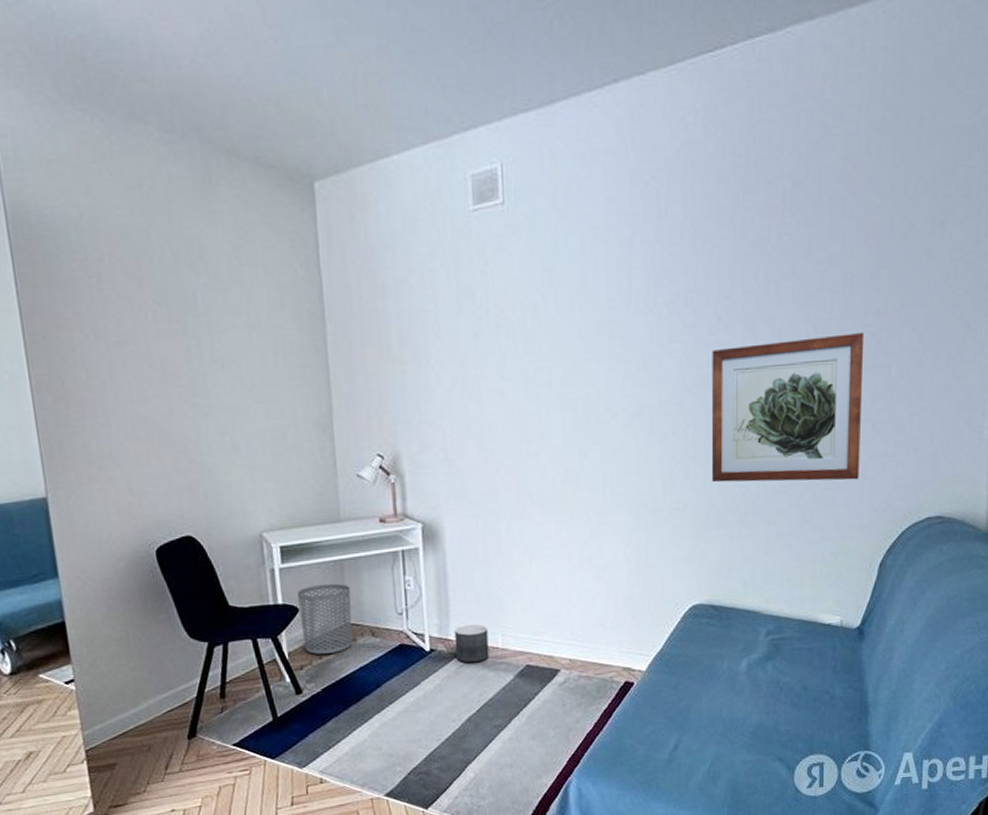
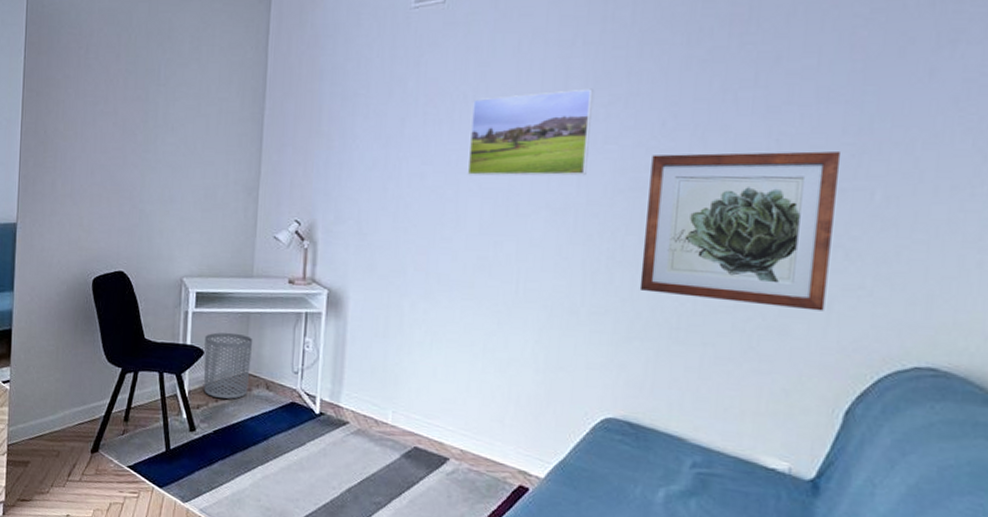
planter: present [454,624,489,663] -> none [344,394,379,435]
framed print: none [543,288,656,387] -> present [467,88,593,176]

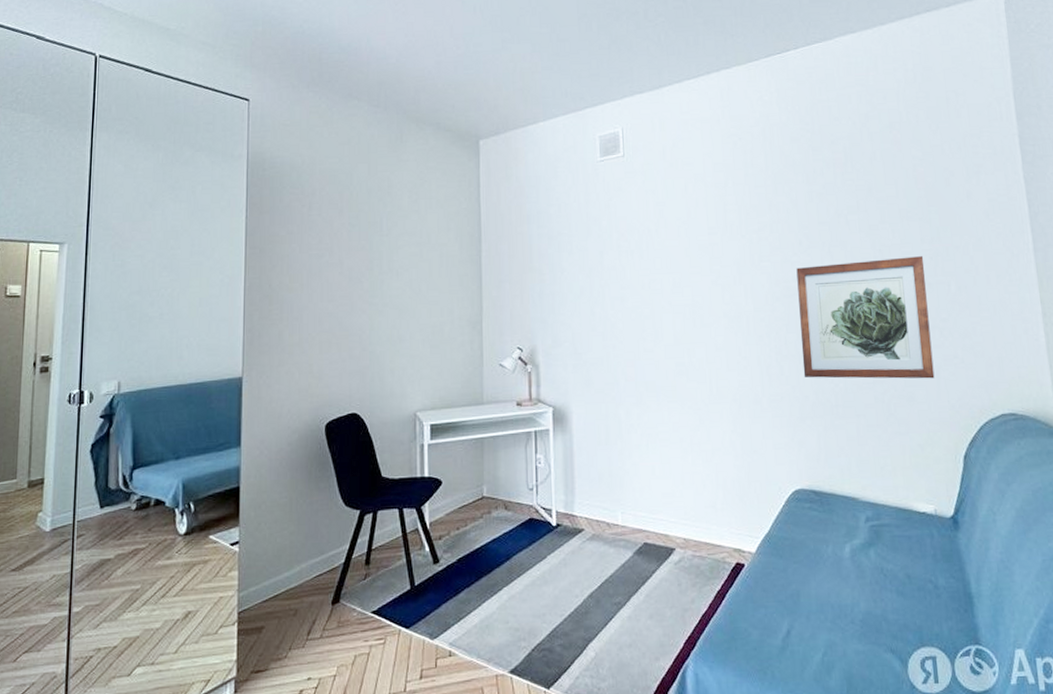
waste bin: present [204,332,253,399] -> none [442,459,489,525]
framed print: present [467,88,593,176] -> none [656,219,751,295]

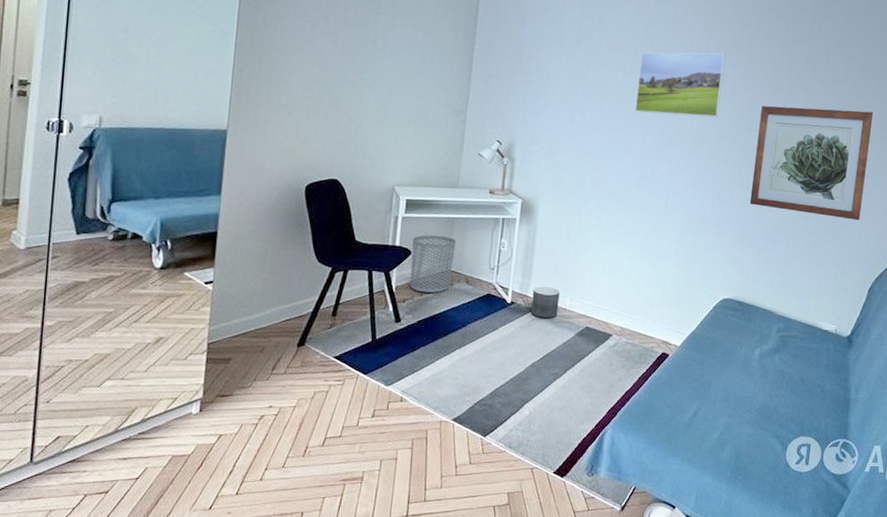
waste bin: none [442,459,489,525] -> present [410,235,457,293]
planter: none [579,501,610,539] -> present [530,286,560,319]
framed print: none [656,219,751,295] -> present [634,52,725,118]

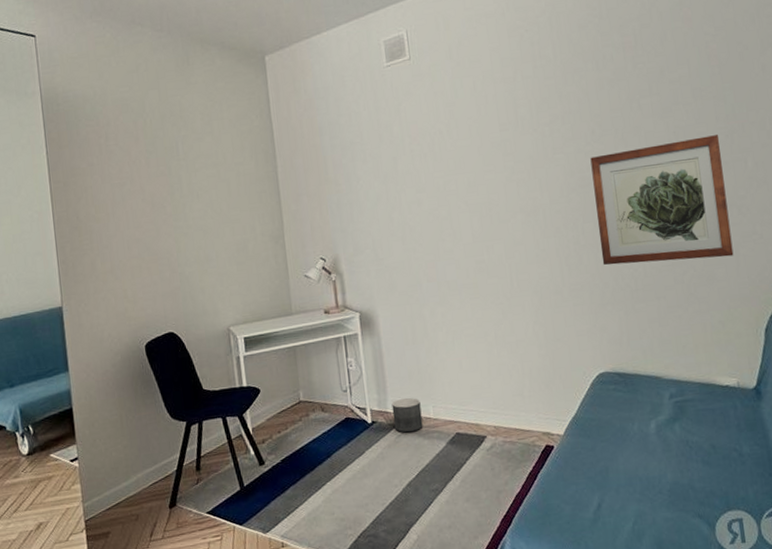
waste bin: present [410,235,457,293] -> none [259,367,306,429]
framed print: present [634,52,725,118] -> none [448,112,545,196]

